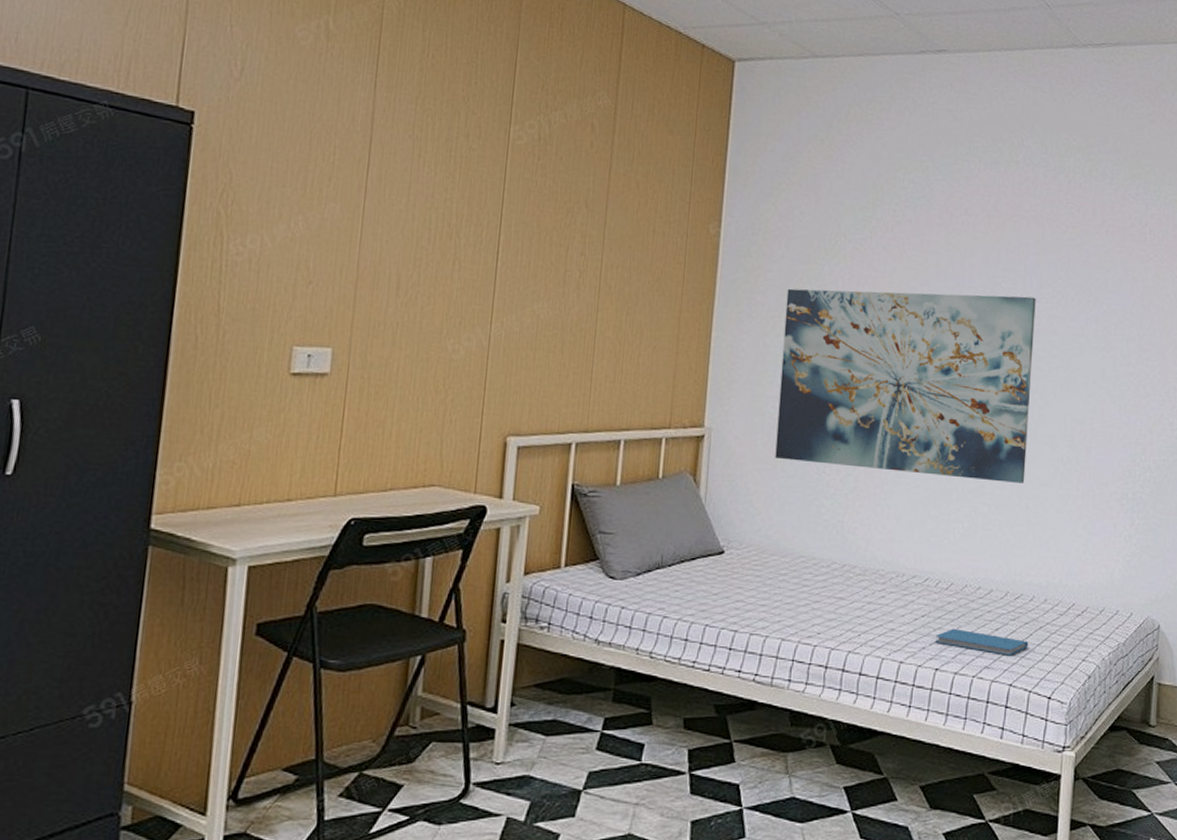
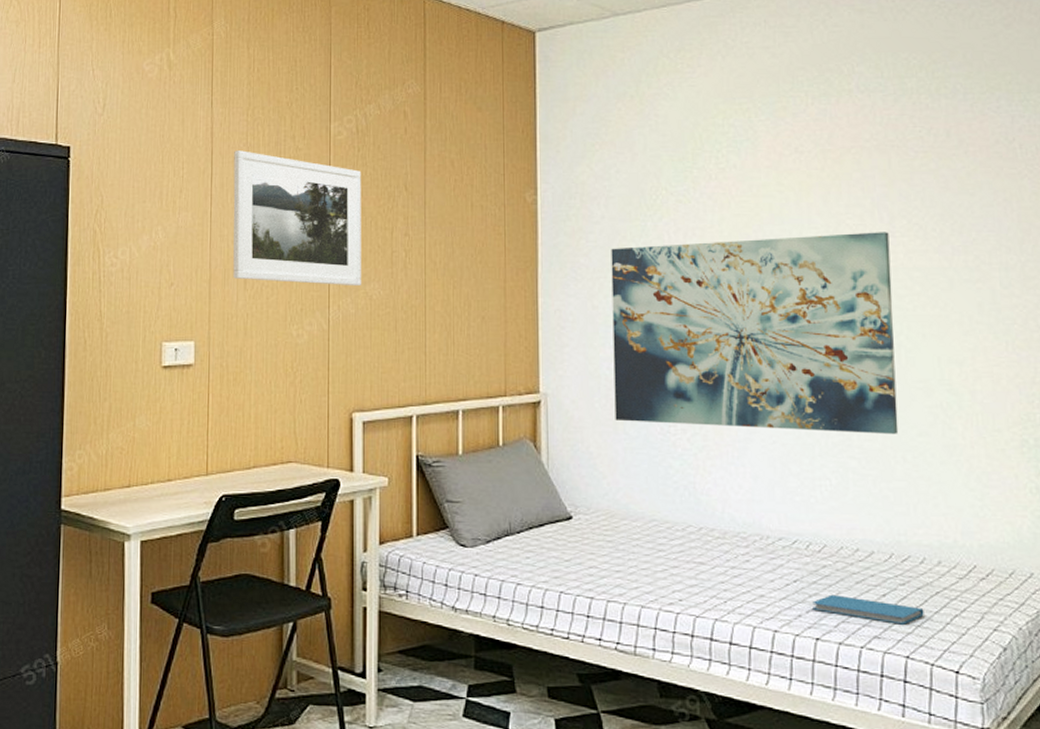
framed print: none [384,141,540,304] -> present [233,150,361,287]

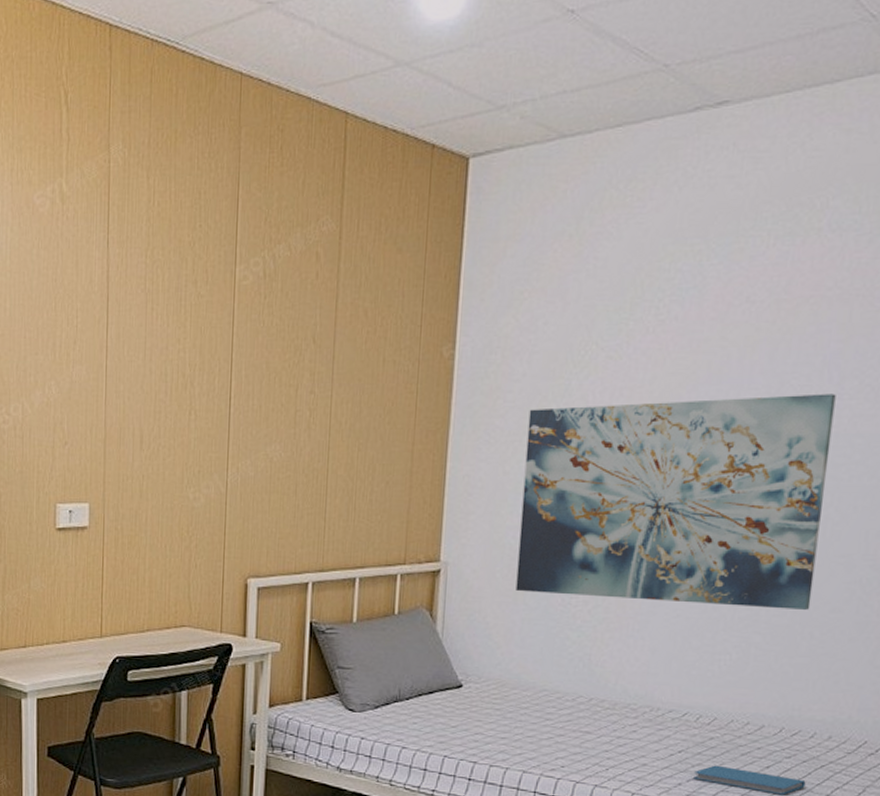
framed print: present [233,150,361,287] -> none [129,297,267,448]

